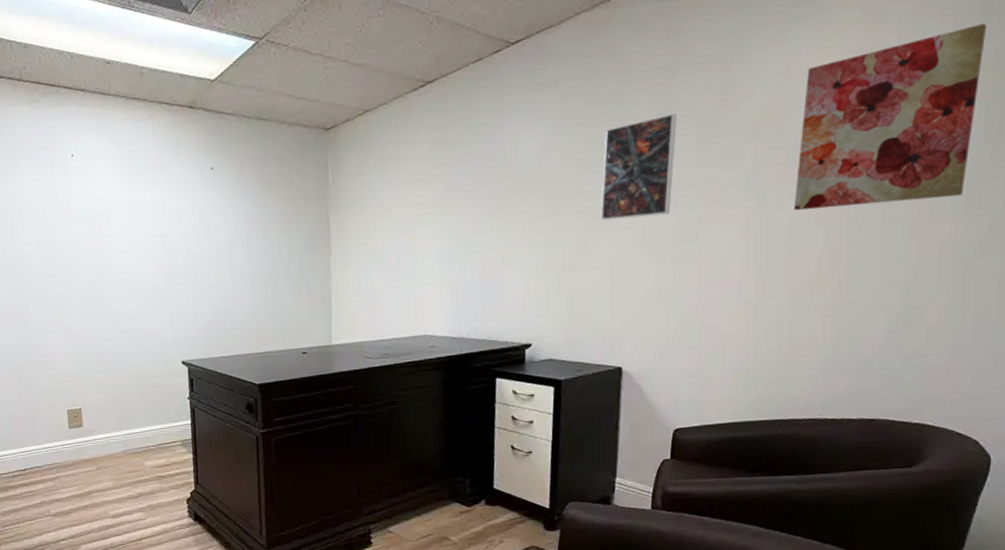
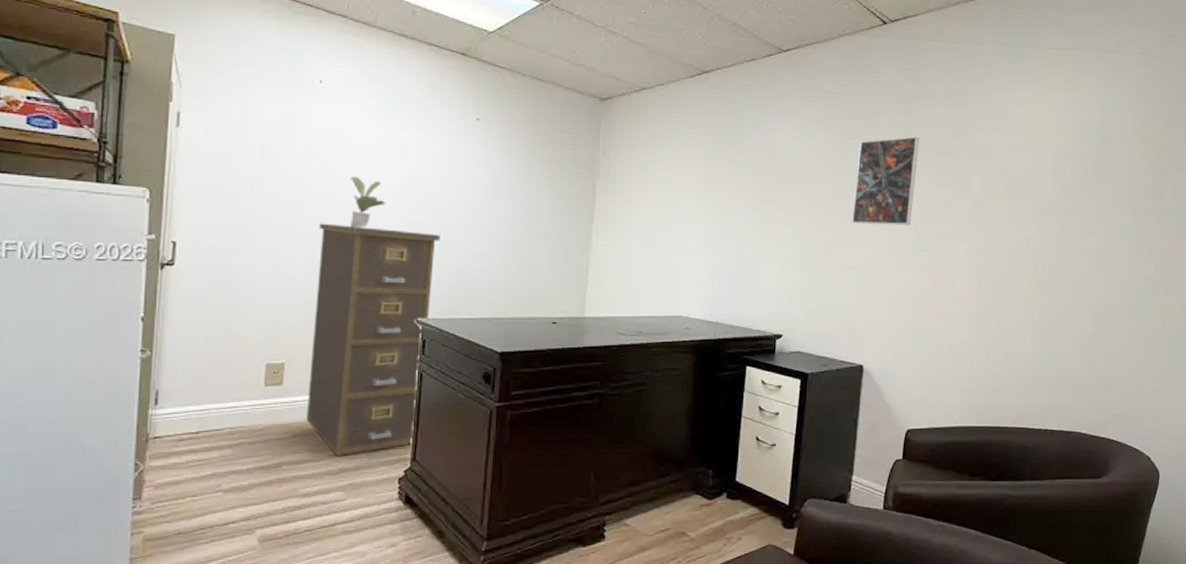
filing cabinet: none [90,282,194,483] -> present [305,223,441,456]
potted plant: none [109,238,143,285] -> present [350,176,386,228]
wall art: present [793,24,987,211] -> none [1010,104,1151,241]

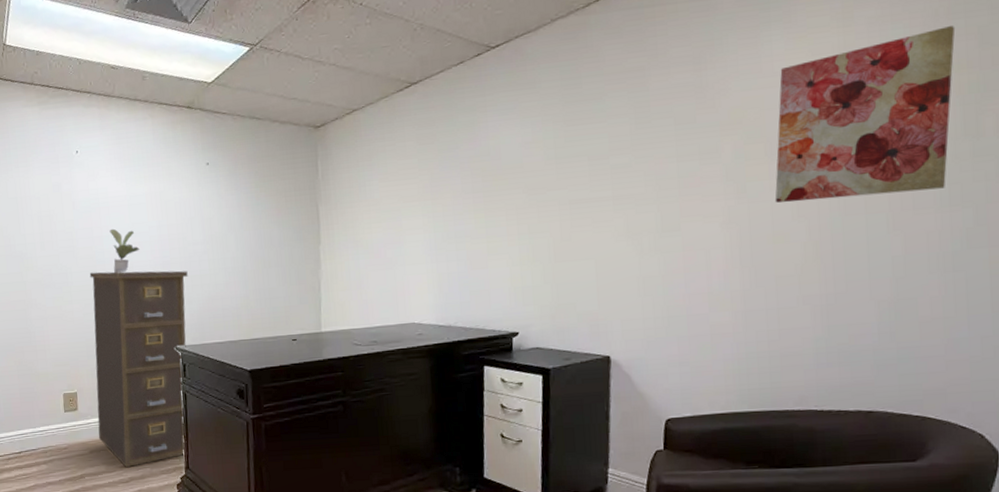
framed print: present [851,136,919,225] -> none [583,111,655,213]
wall art: none [1010,104,1151,241] -> present [774,26,956,204]

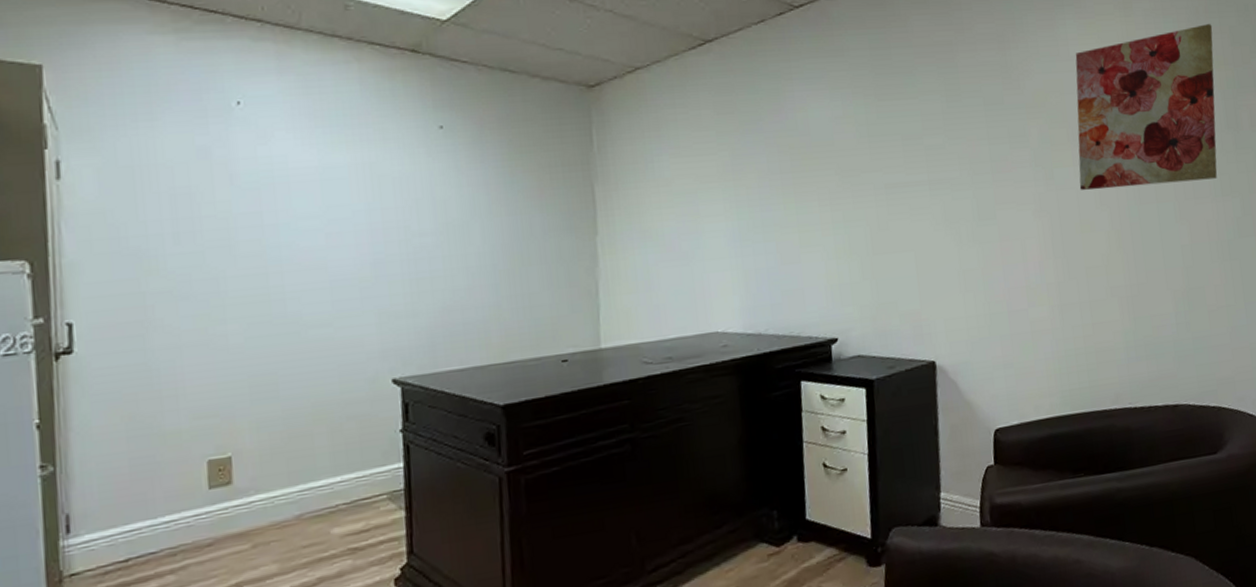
filing cabinet: present [89,270,188,467] -> none [256,272,412,563]
potted plant: present [109,228,140,274] -> none [289,213,338,278]

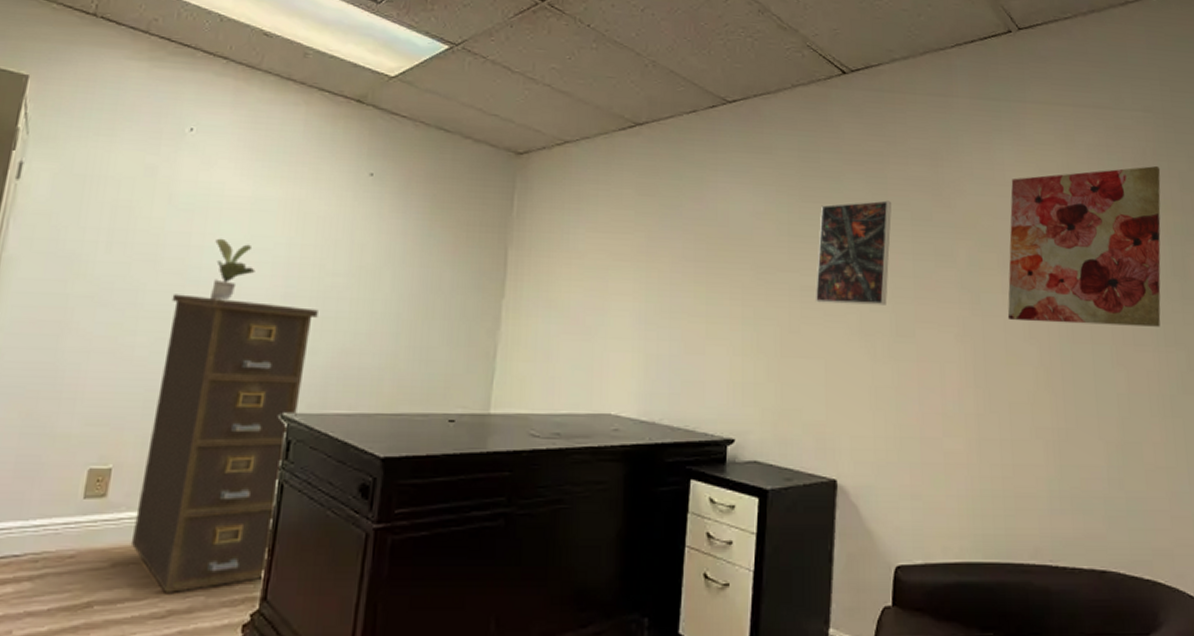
filing cabinet: none [256,272,412,563] -> present [130,294,318,593]
potted plant: none [289,213,338,278] -> present [211,238,256,301]
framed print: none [896,89,968,198] -> present [815,200,891,305]

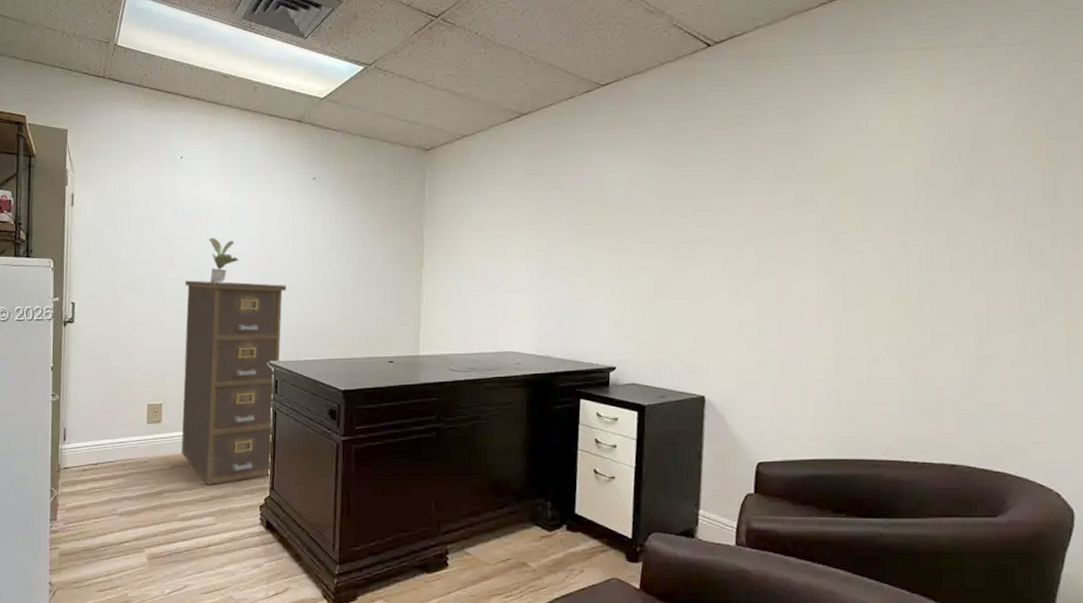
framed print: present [815,200,891,305] -> none [683,158,755,252]
wall art: present [1007,166,1161,327] -> none [867,98,1036,256]

